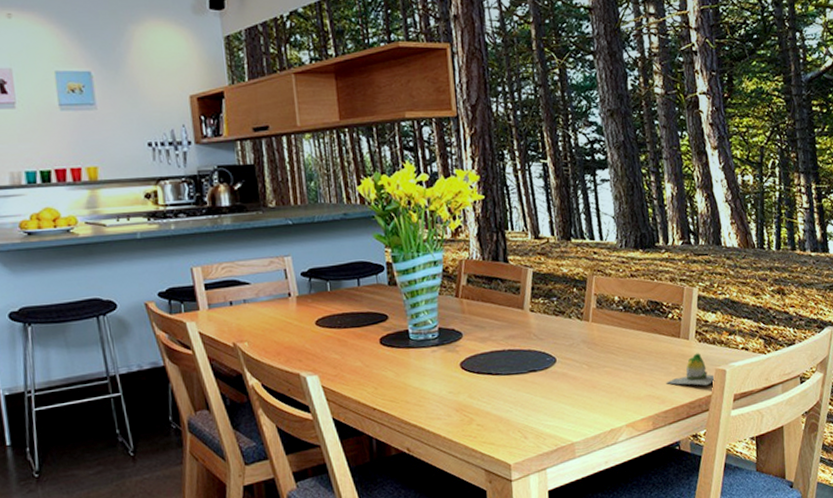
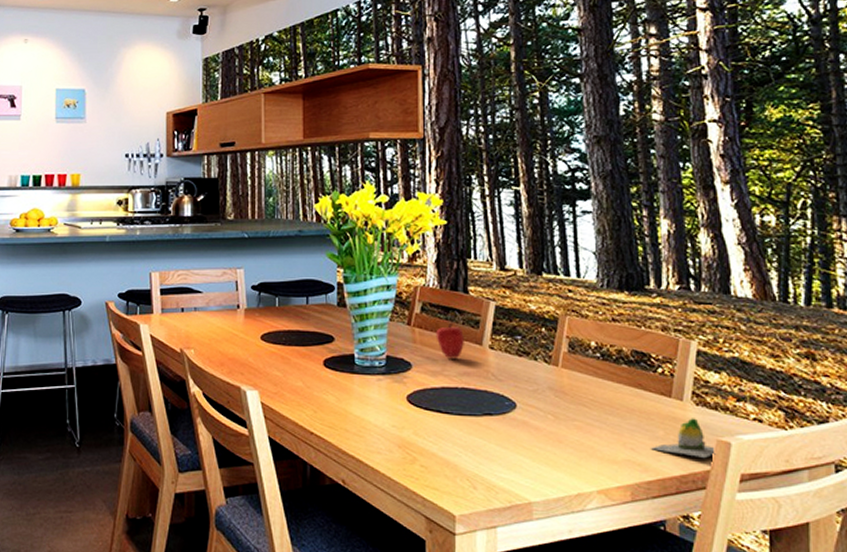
apple: none [482,290,508,325] -> present [436,322,464,359]

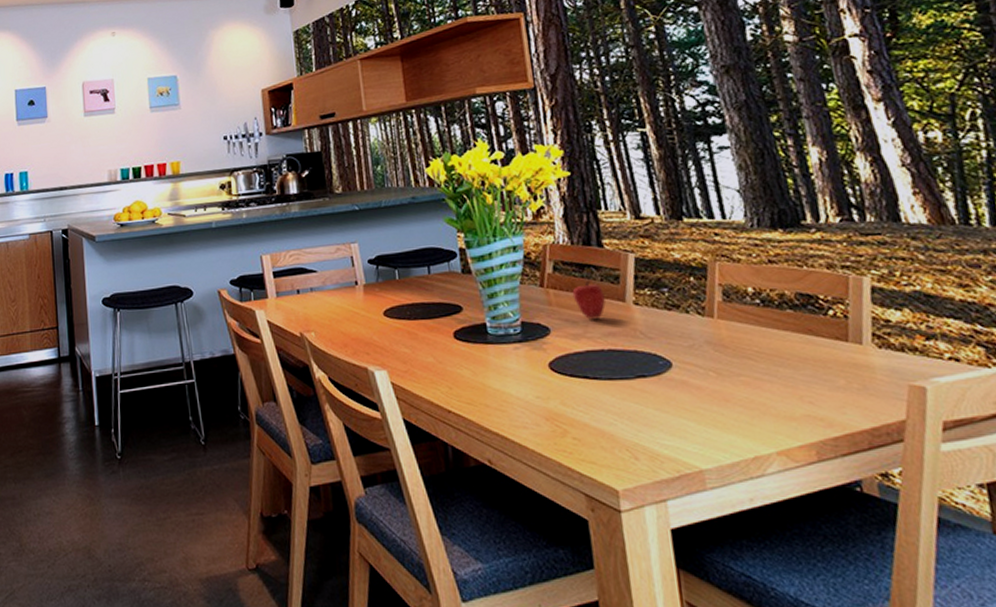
decorative egg: present [651,418,717,459] -> none [833,362,911,408]

